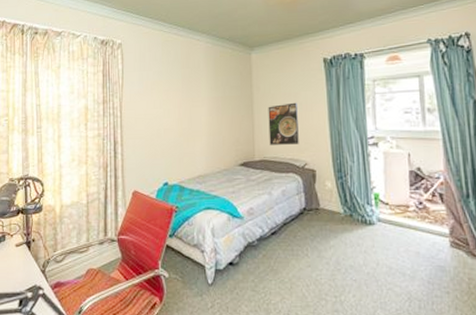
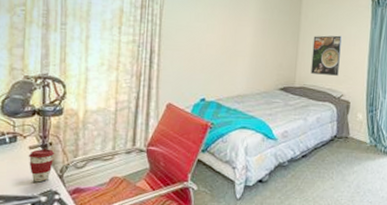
coffee cup: none [15,245,38,279] -> present [28,148,55,183]

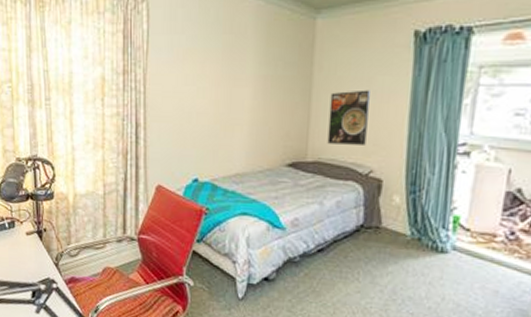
coffee cup: present [28,148,55,183] -> none [26,235,50,270]

